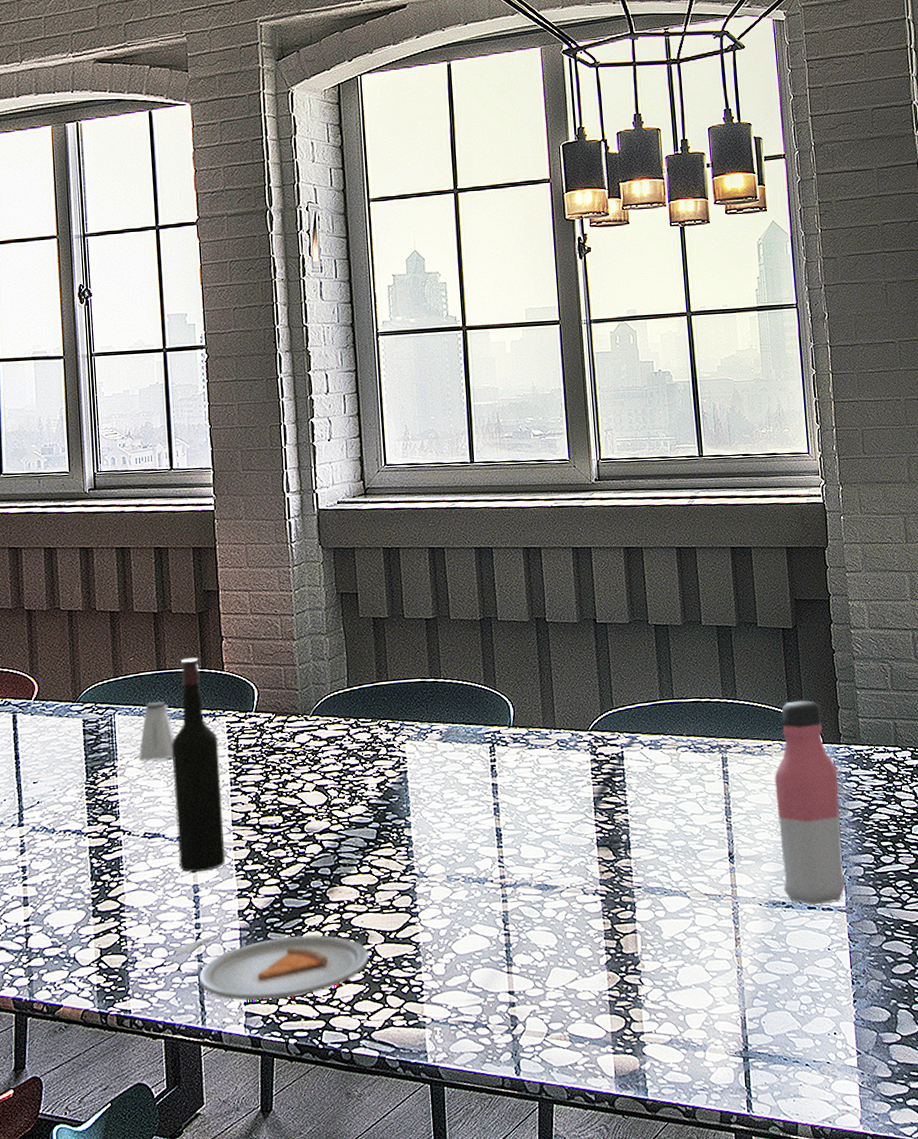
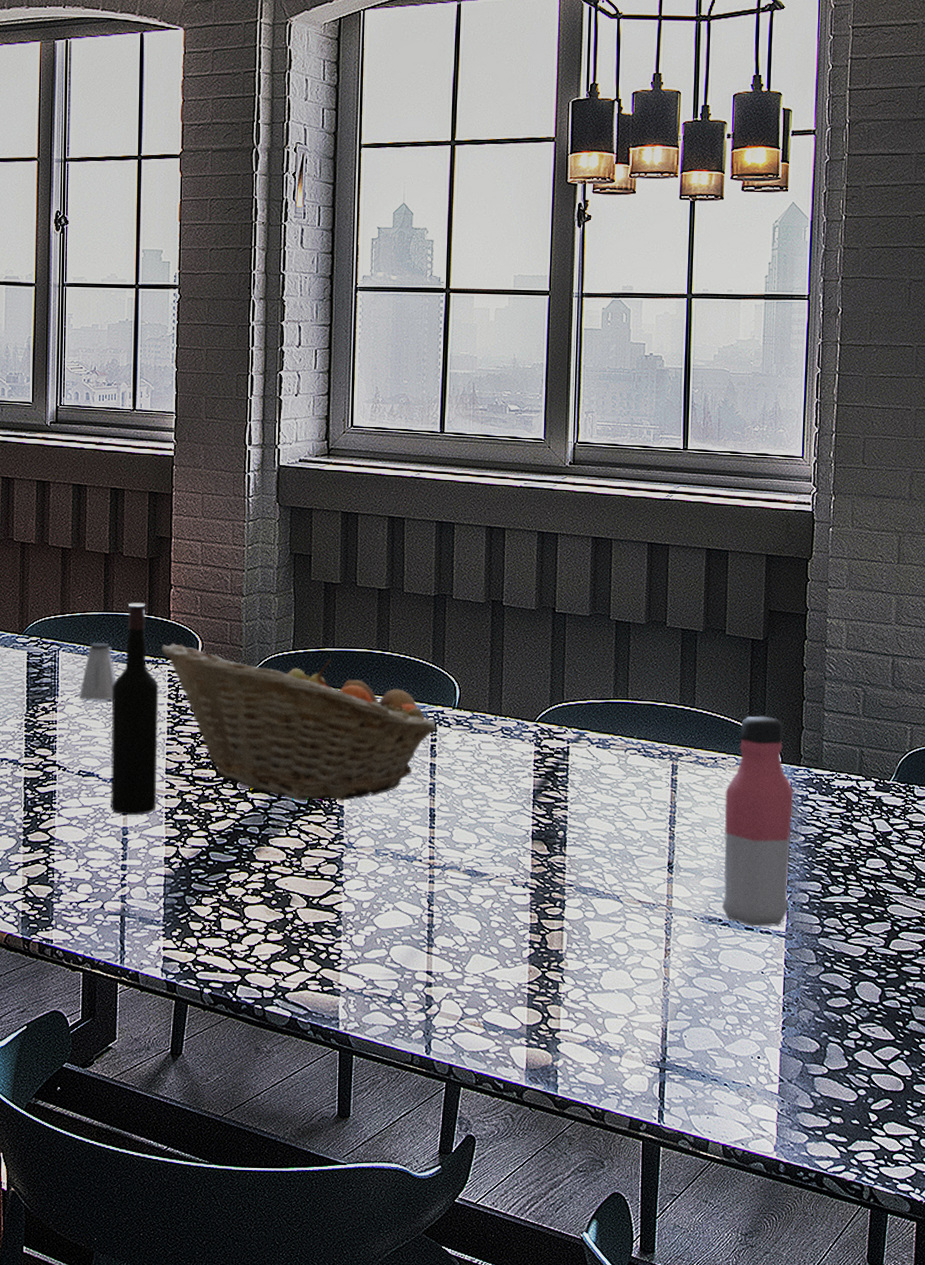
dinner plate: present [174,934,369,1001] -> none [99,878,290,950]
fruit basket: none [217,692,496,836] -> present [161,643,437,801]

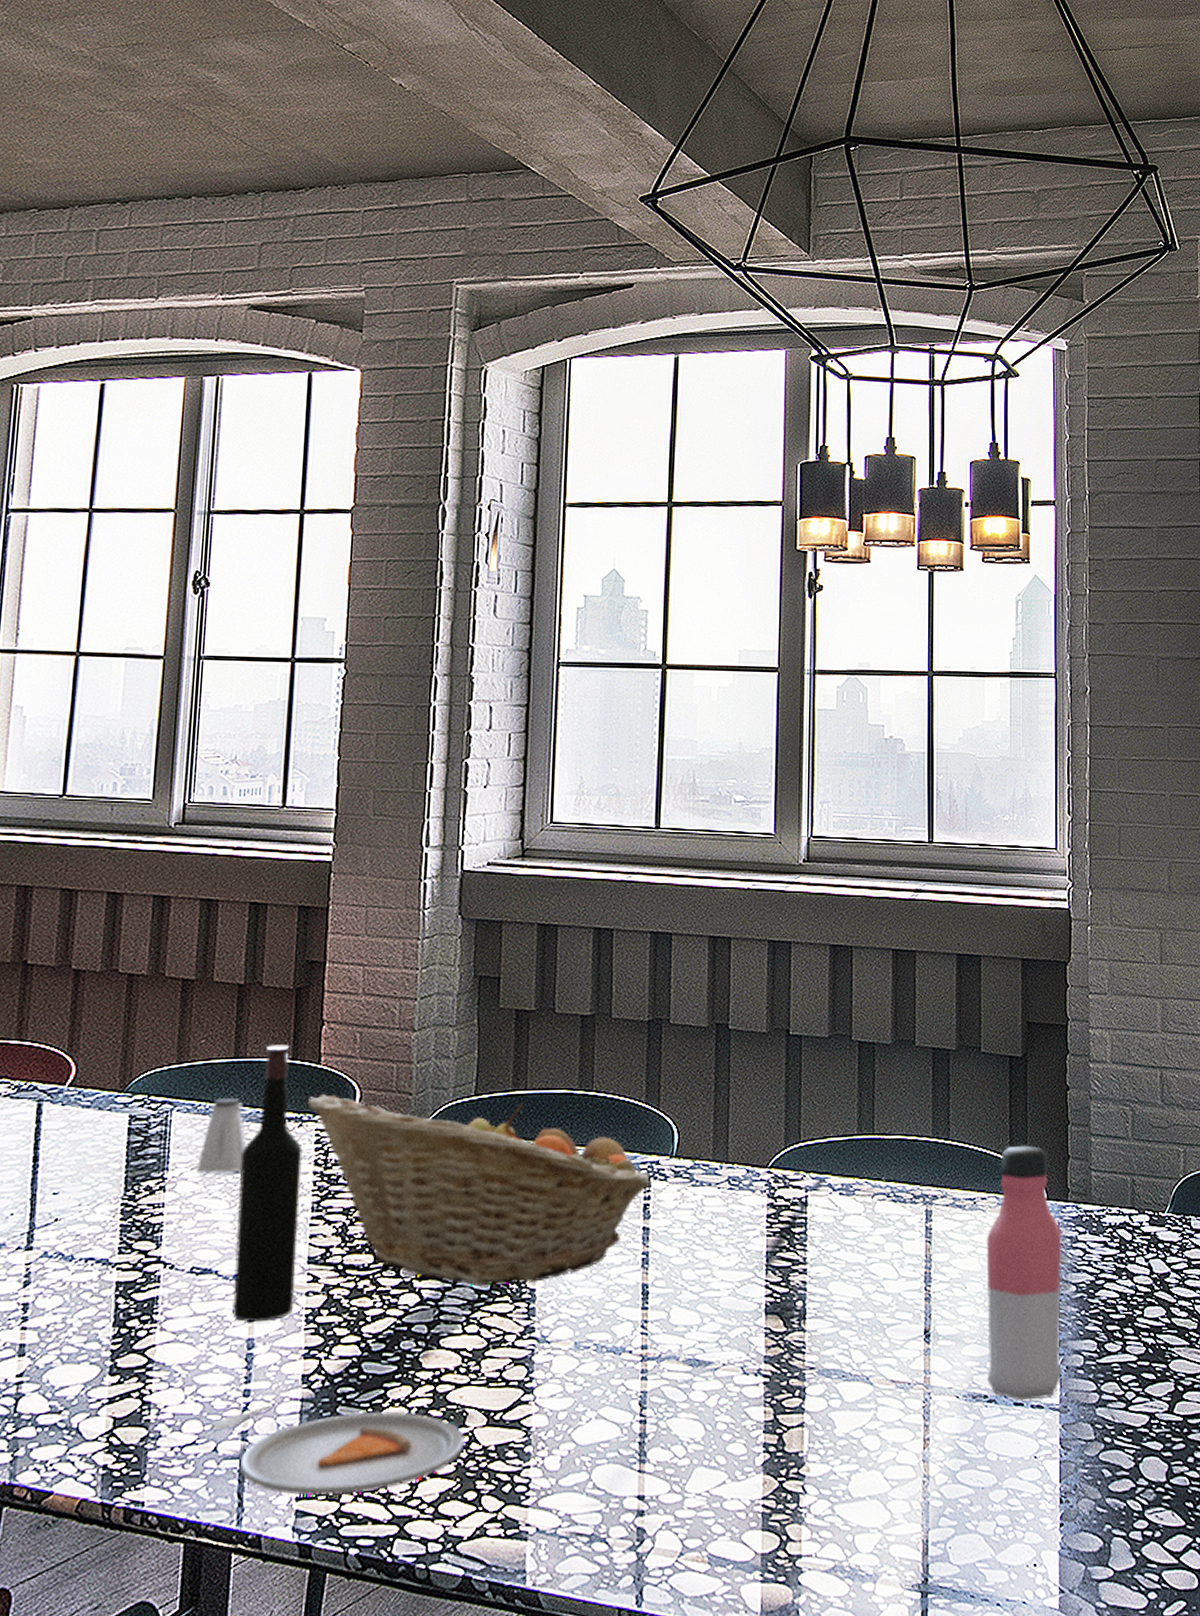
dinner plate: none [99,878,290,950] -> present [211,1405,464,1497]

